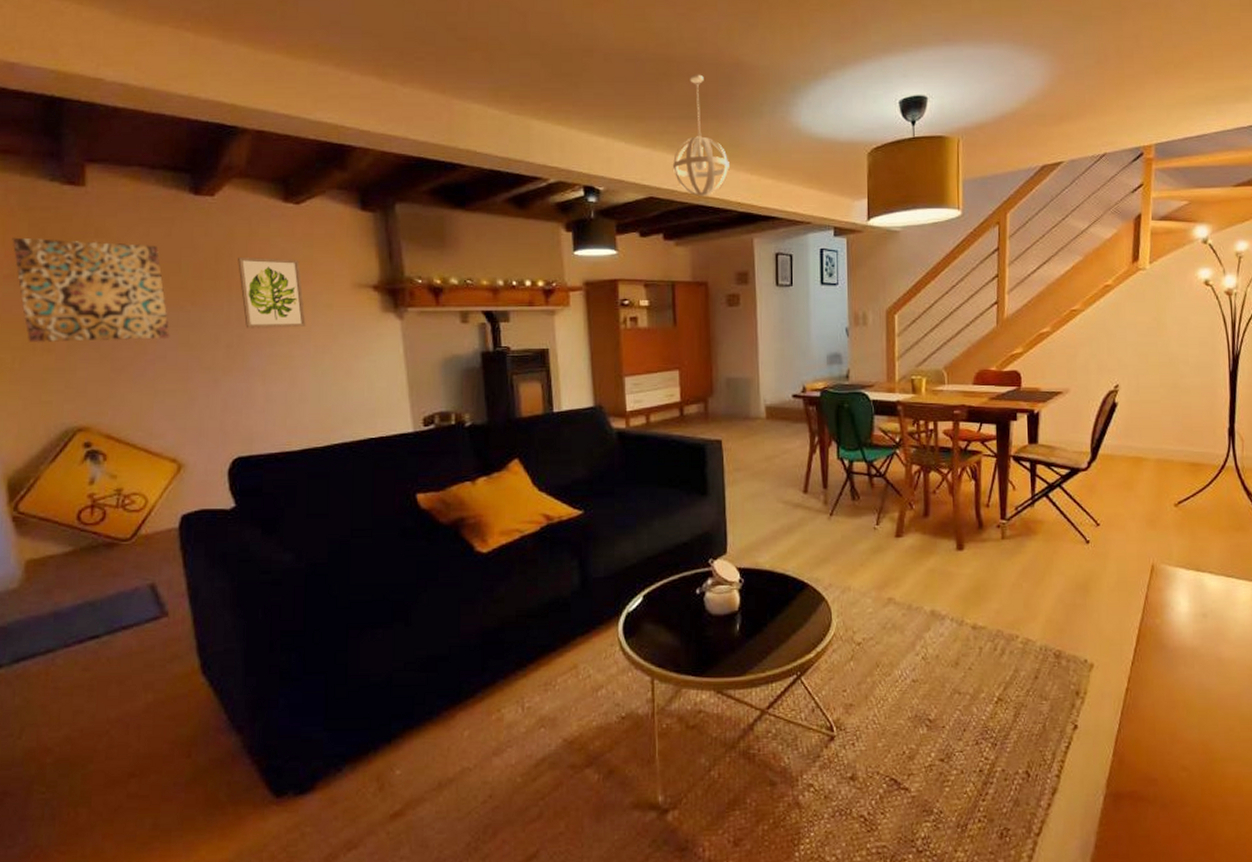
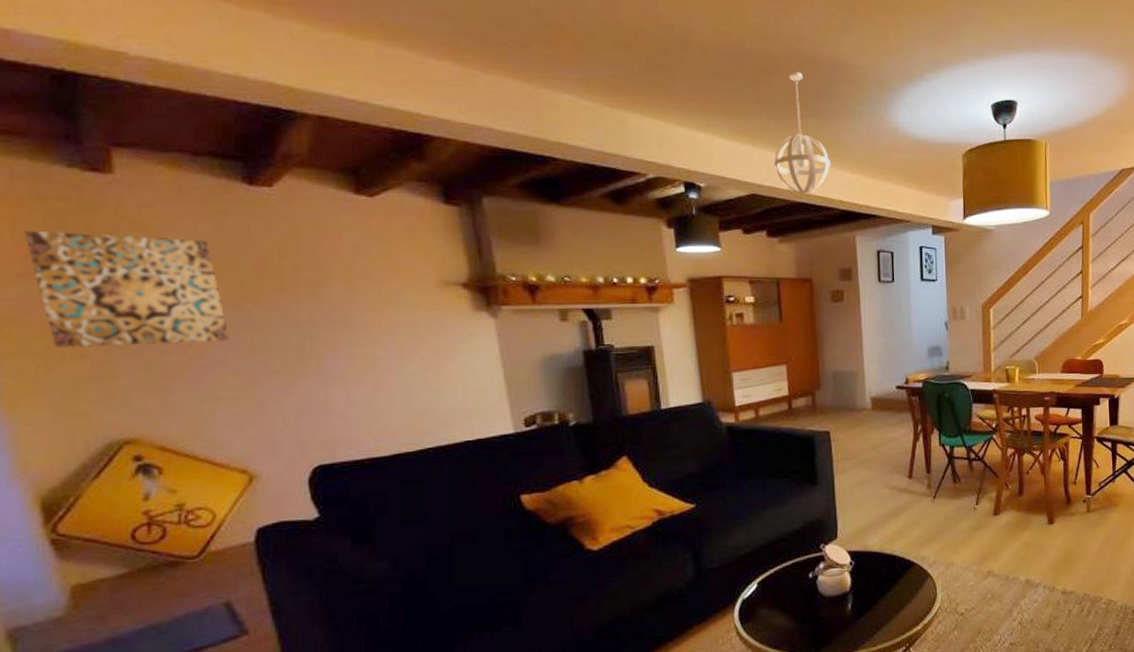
wall art: present [238,257,306,328] -> none [305,254,389,329]

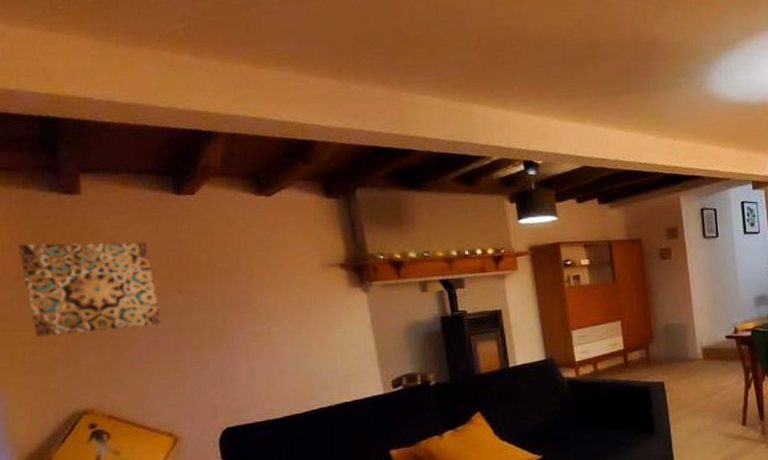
pendant light: present [773,71,831,195] -> none [602,53,654,163]

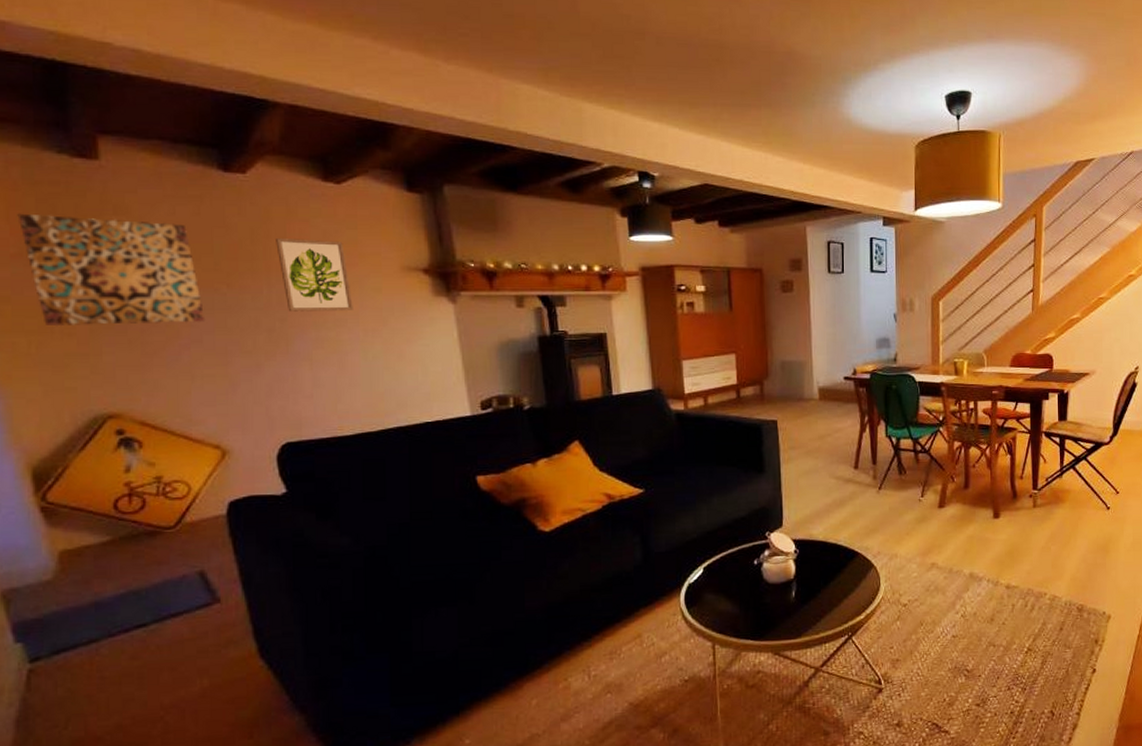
wall art: none [218,246,282,311] -> present [276,238,353,312]

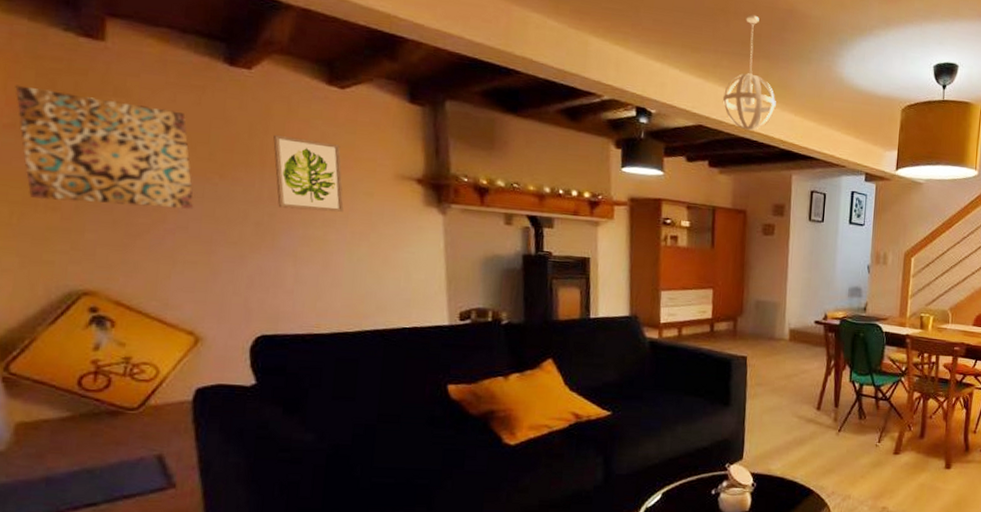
pendant light: none [726,61,783,185] -> present [722,14,776,131]

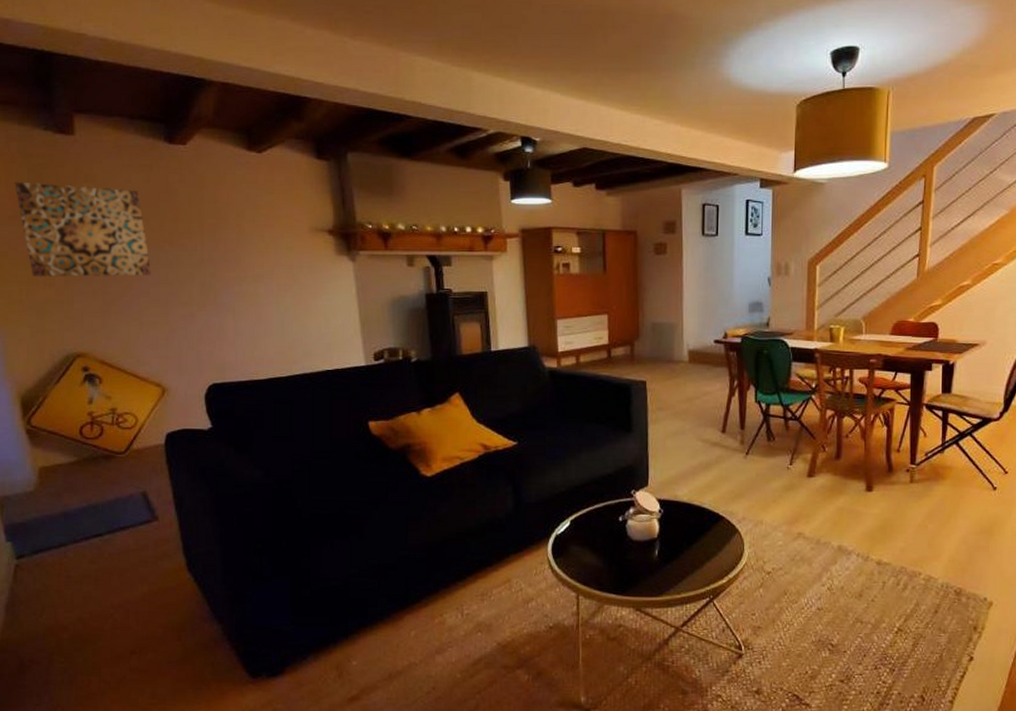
wall art: present [273,135,344,212] -> none [208,202,269,268]
pendant light: present [722,14,776,131] -> none [605,26,661,149]

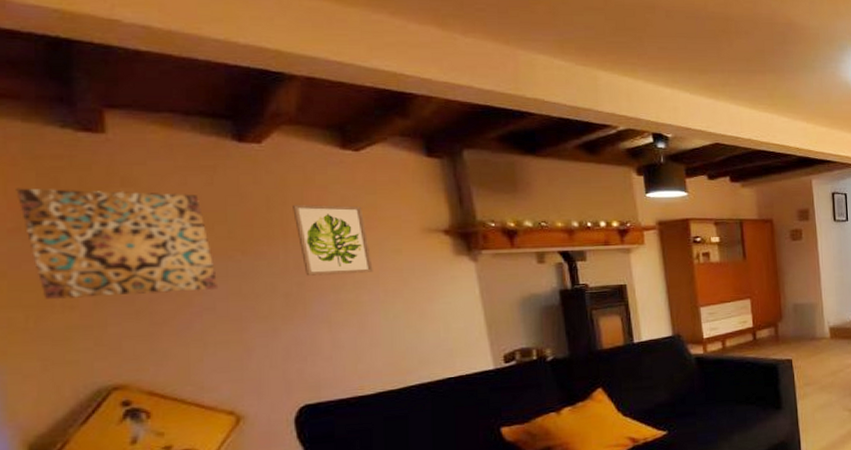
wall art: none [208,202,269,268] -> present [293,205,373,276]

